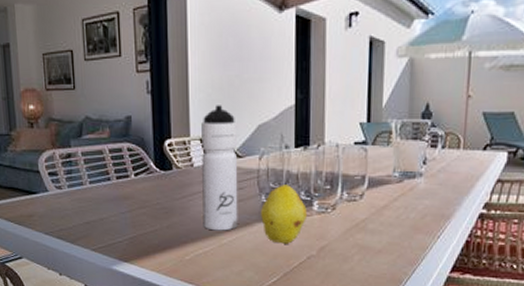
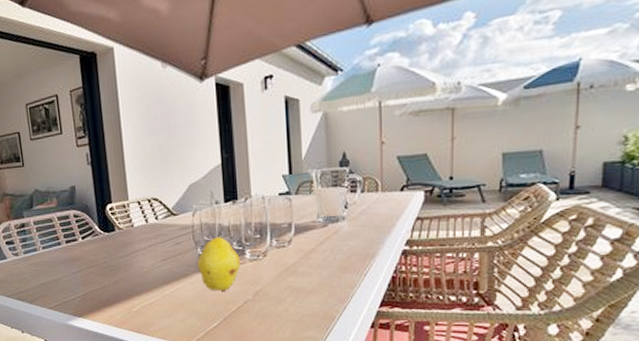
water bottle: present [201,105,238,231] -> none [138,170,178,284]

